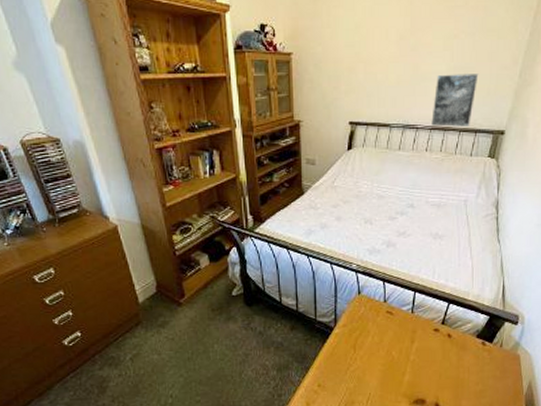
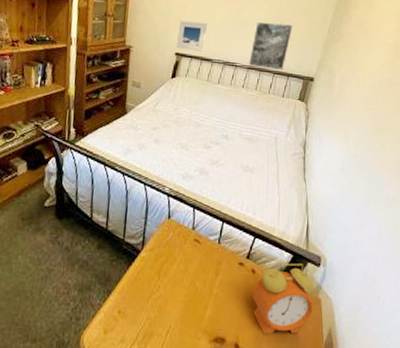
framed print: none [350,84,381,117] -> present [177,20,207,52]
alarm clock: none [449,324,512,392] -> present [252,263,314,334]

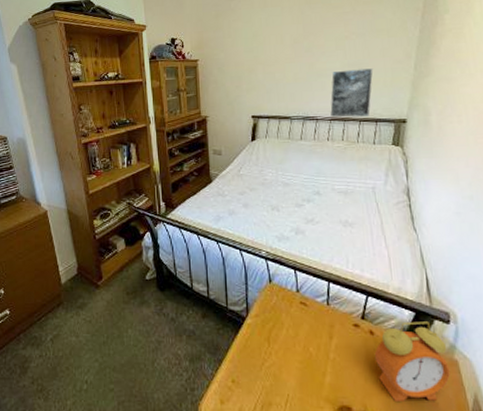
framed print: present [177,20,207,52] -> none [251,82,281,112]

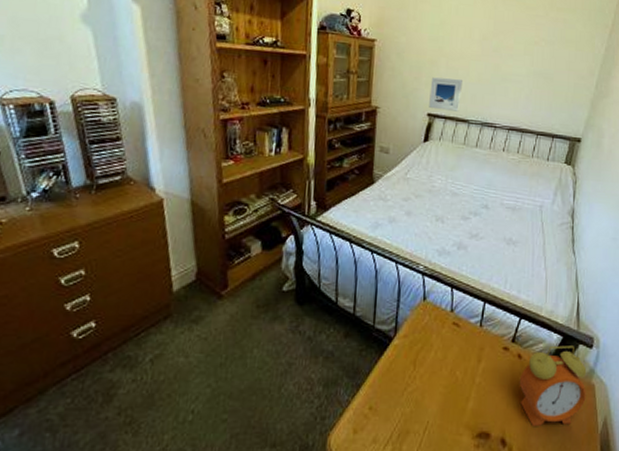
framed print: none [251,82,281,112] -> present [429,77,462,112]
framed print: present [330,68,373,118] -> none [510,77,557,132]

